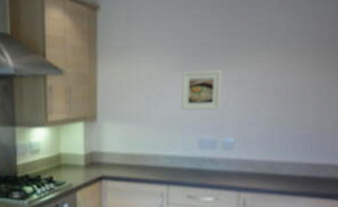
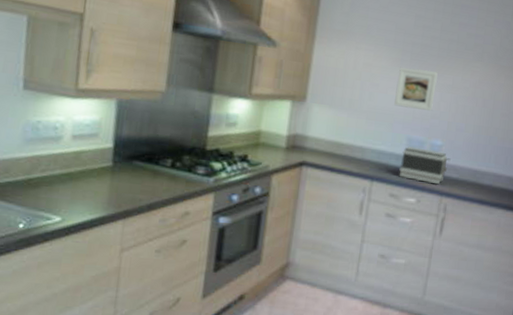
toaster: none [194,147,246,181] -> present [399,145,451,185]

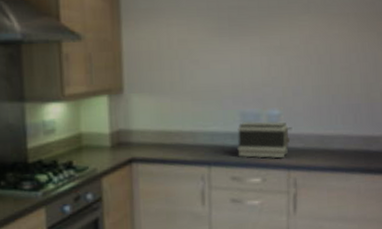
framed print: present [394,67,438,111] -> none [218,34,263,80]

